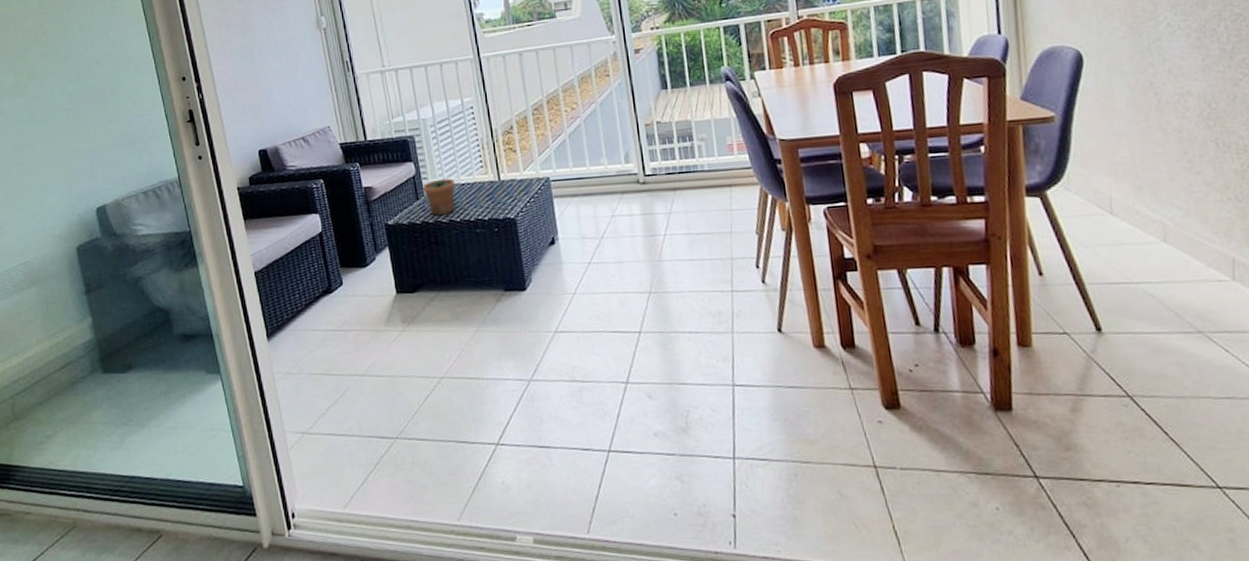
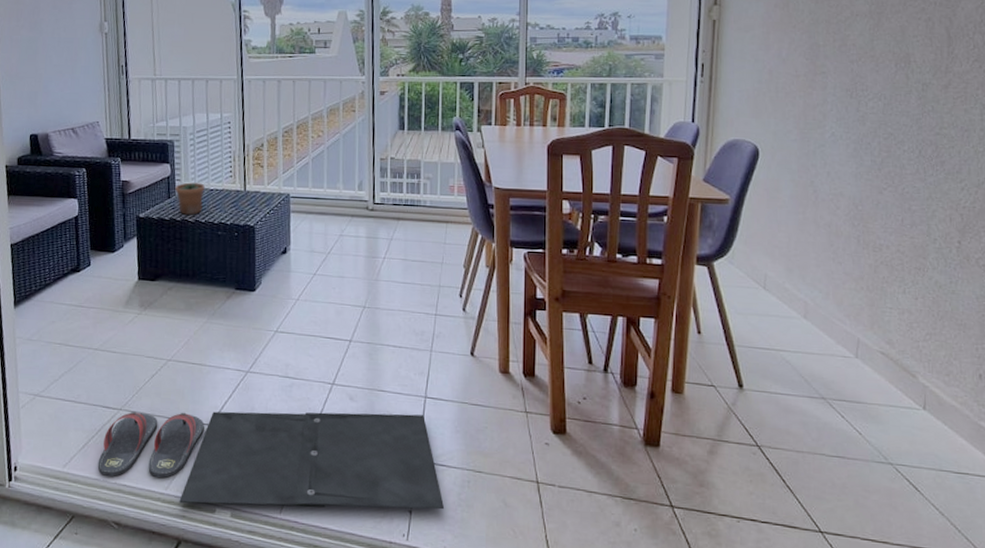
sandal: none [380,433,491,514] -> present [97,411,204,479]
door mat: none [475,406,772,534] -> present [179,411,444,510]

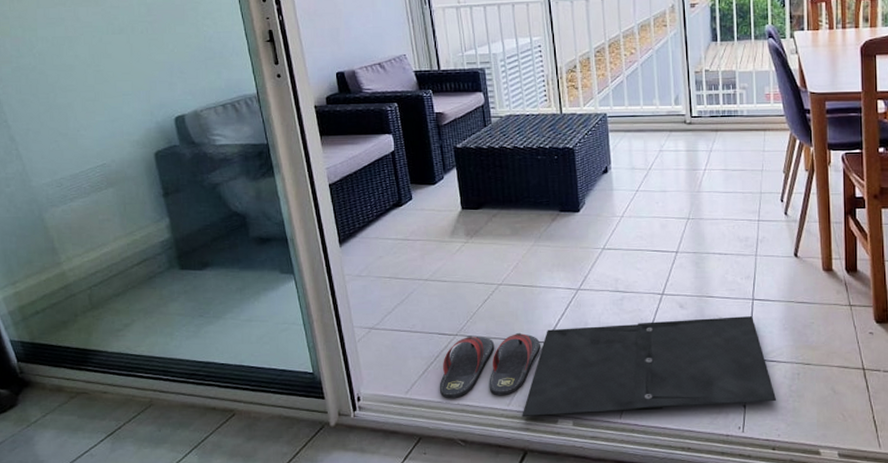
planter: present [175,182,205,215] -> none [490,109,520,142]

